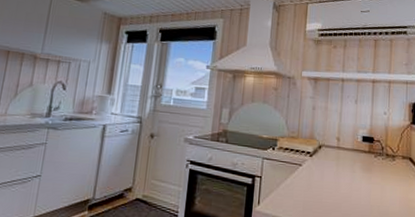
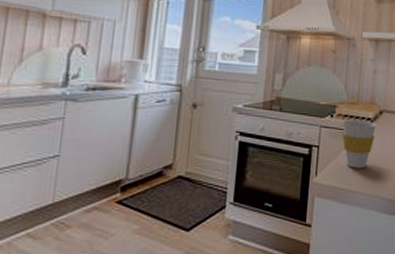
cup: none [283,152,316,200] -> present [342,119,376,169]

